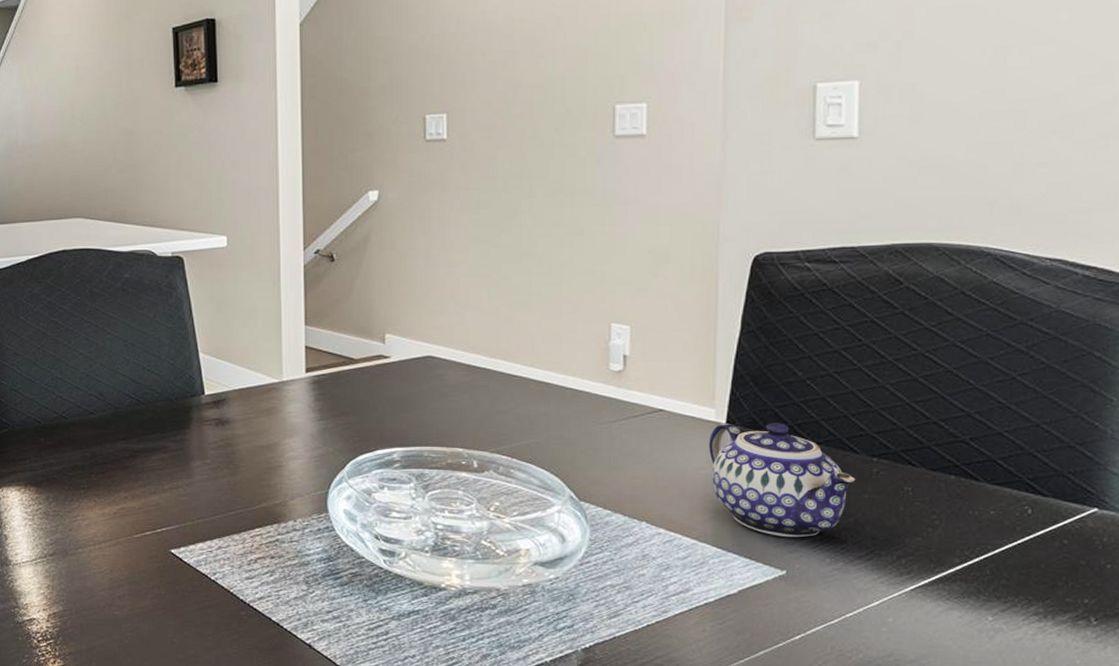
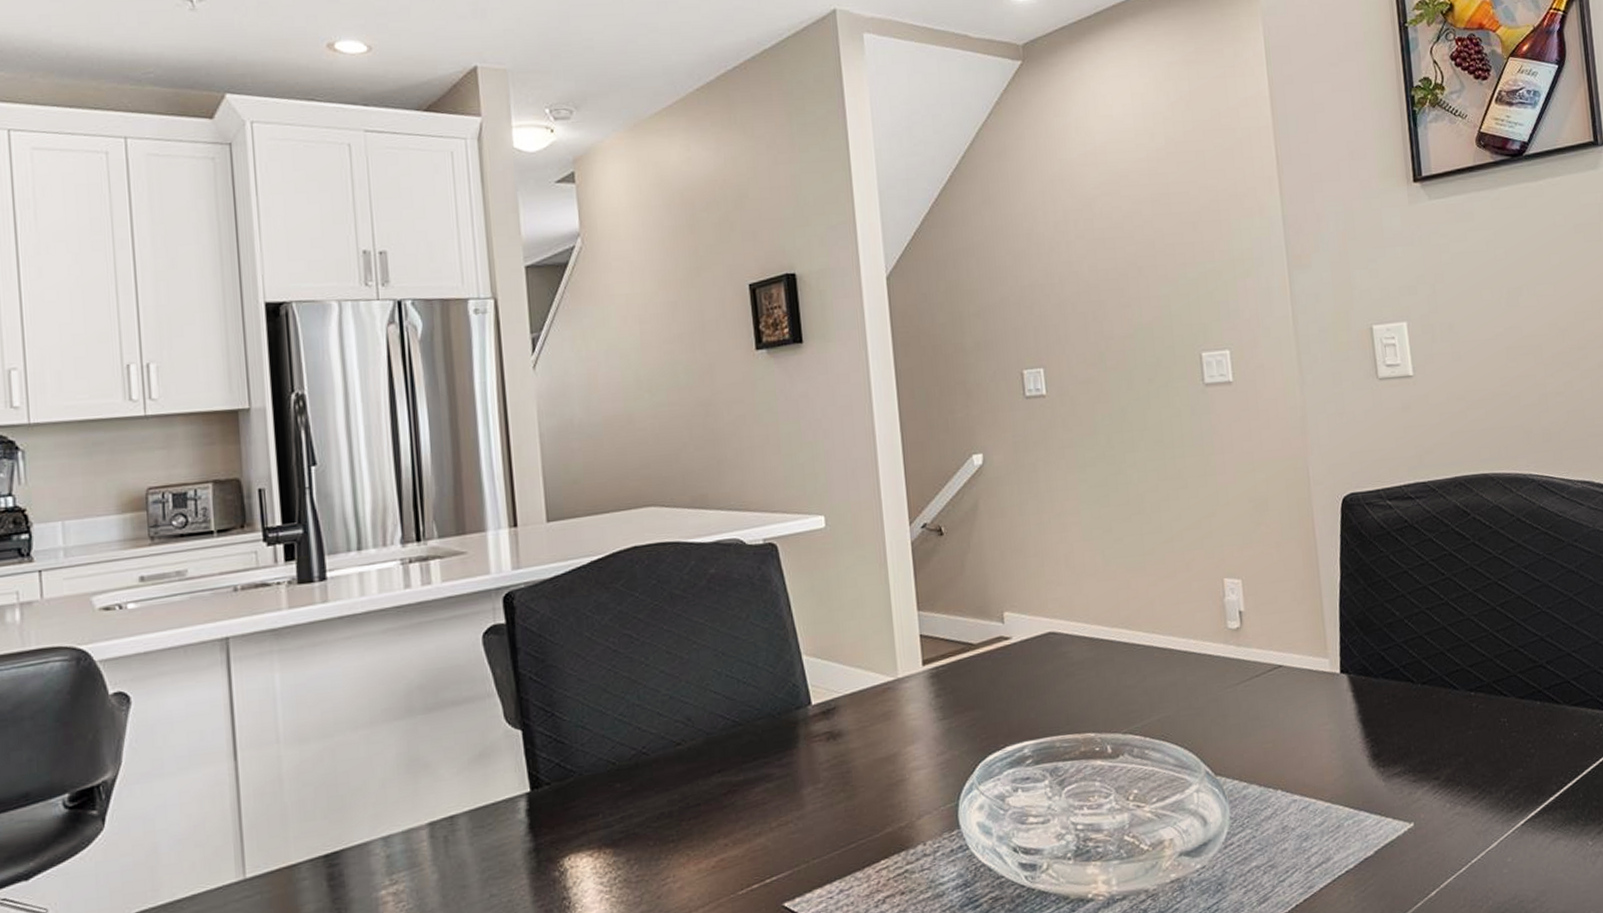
teapot: present [709,423,856,538] -> none [1327,666,1460,787]

